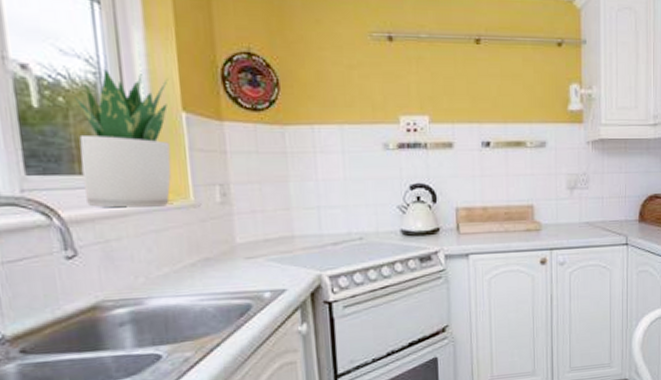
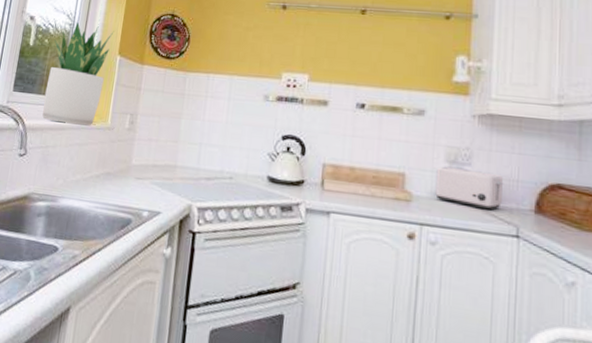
toaster: none [560,192,615,226] -> present [435,166,504,211]

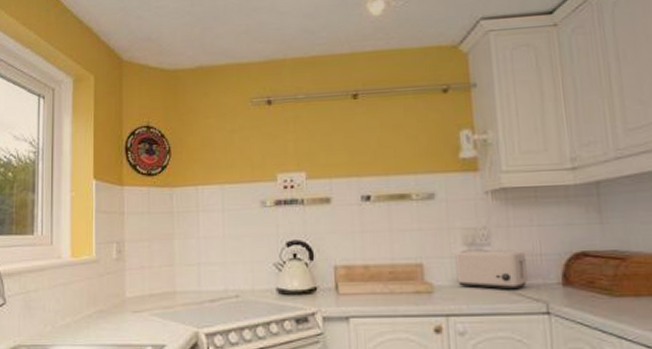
planter: present [42,22,114,126] -> none [17,149,85,263]

